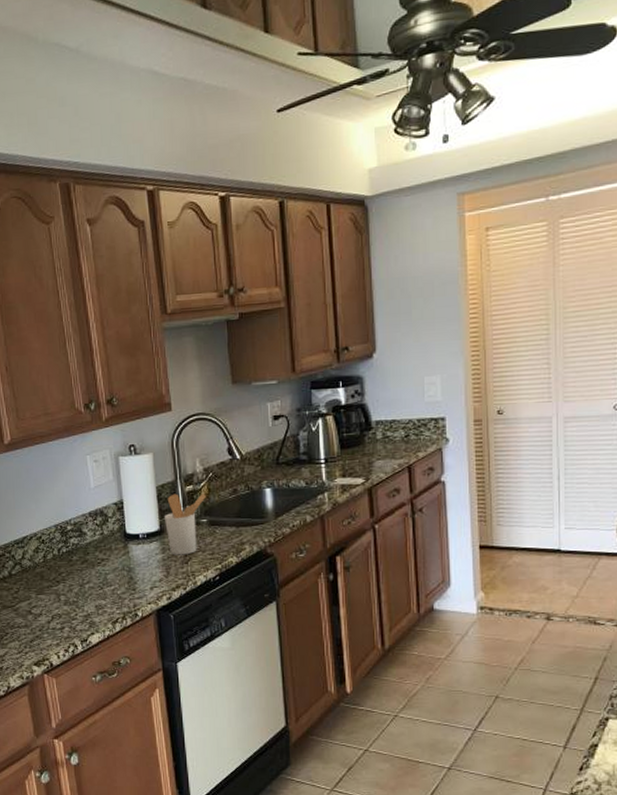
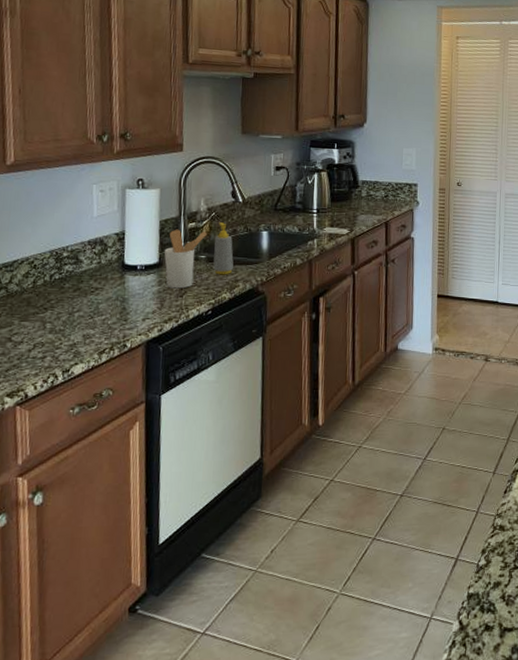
soap bottle: none [215,483,237,539] -> present [213,222,234,275]

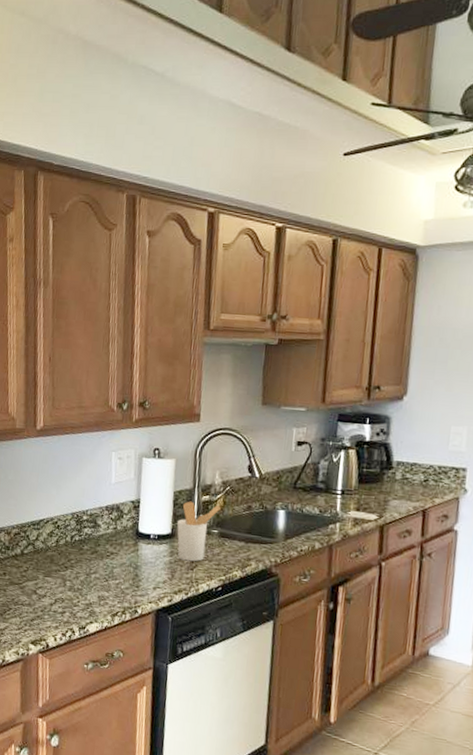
soap bottle: present [213,222,234,275] -> none [225,497,247,552]

